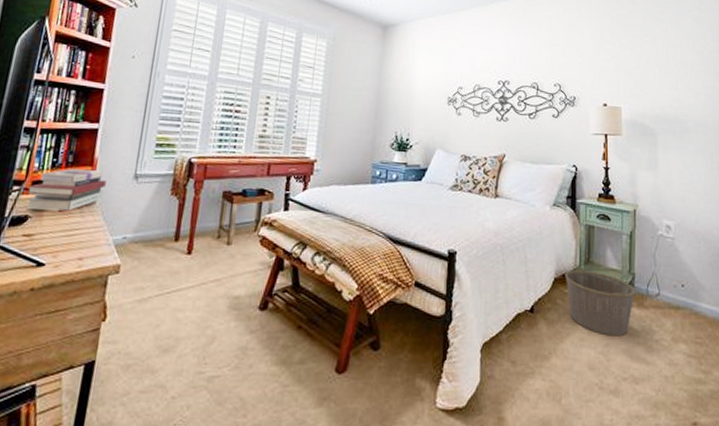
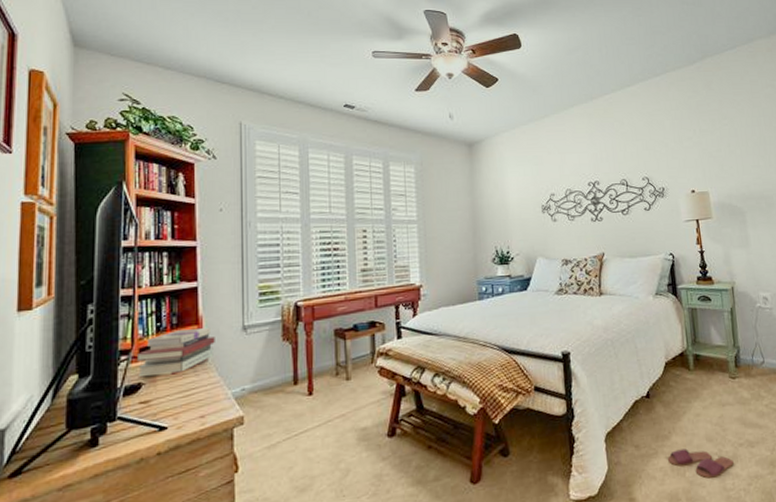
slippers: none [545,373,614,410] -> present [668,448,734,478]
basket: present [565,267,636,337] -> none [674,349,742,408]

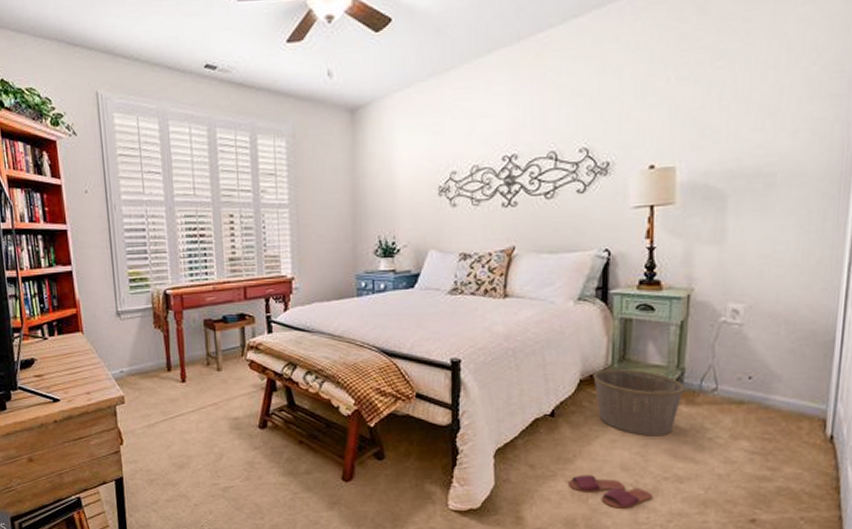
books: present [136,327,215,378] -> none [26,310,93,354]
basket: none [674,349,742,408] -> present [593,366,685,436]

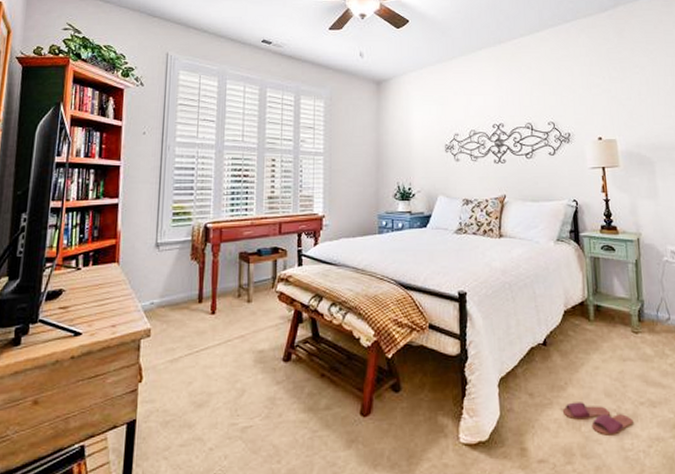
basket: present [593,366,685,436] -> none [574,299,646,363]

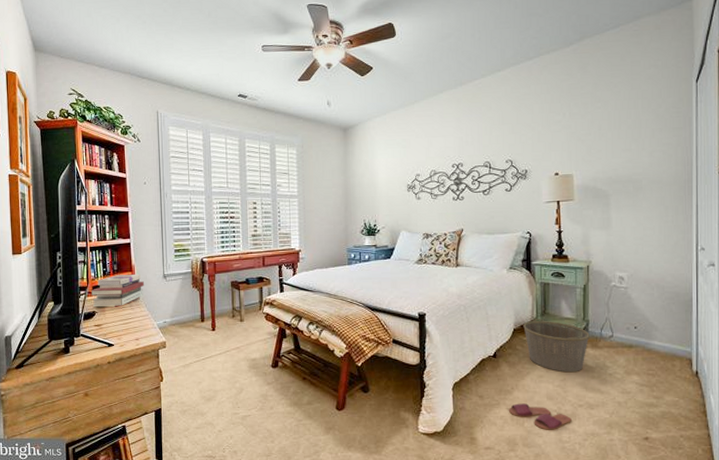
books: none [59,241,130,284] -> present [90,274,144,308]
basket: none [574,299,646,363] -> present [523,319,590,373]

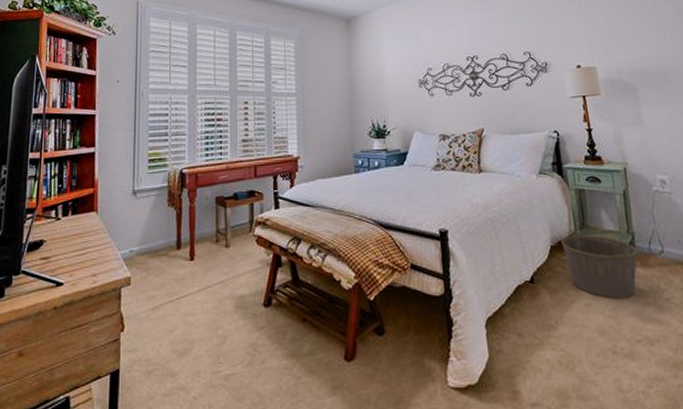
books: present [90,274,144,308] -> none [39,190,108,235]
slippers: present [509,403,572,430] -> none [555,341,631,376]

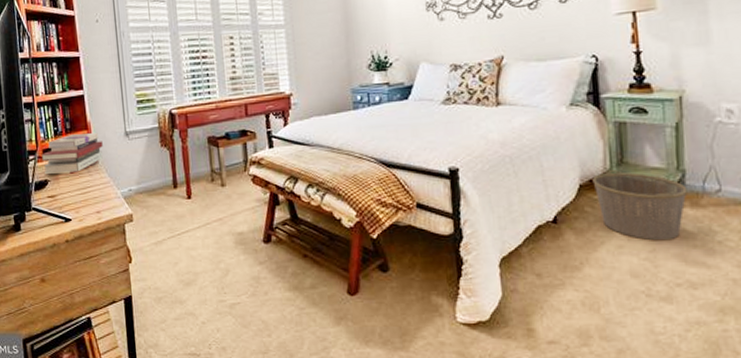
books: none [39,190,108,235] -> present [41,132,103,175]

